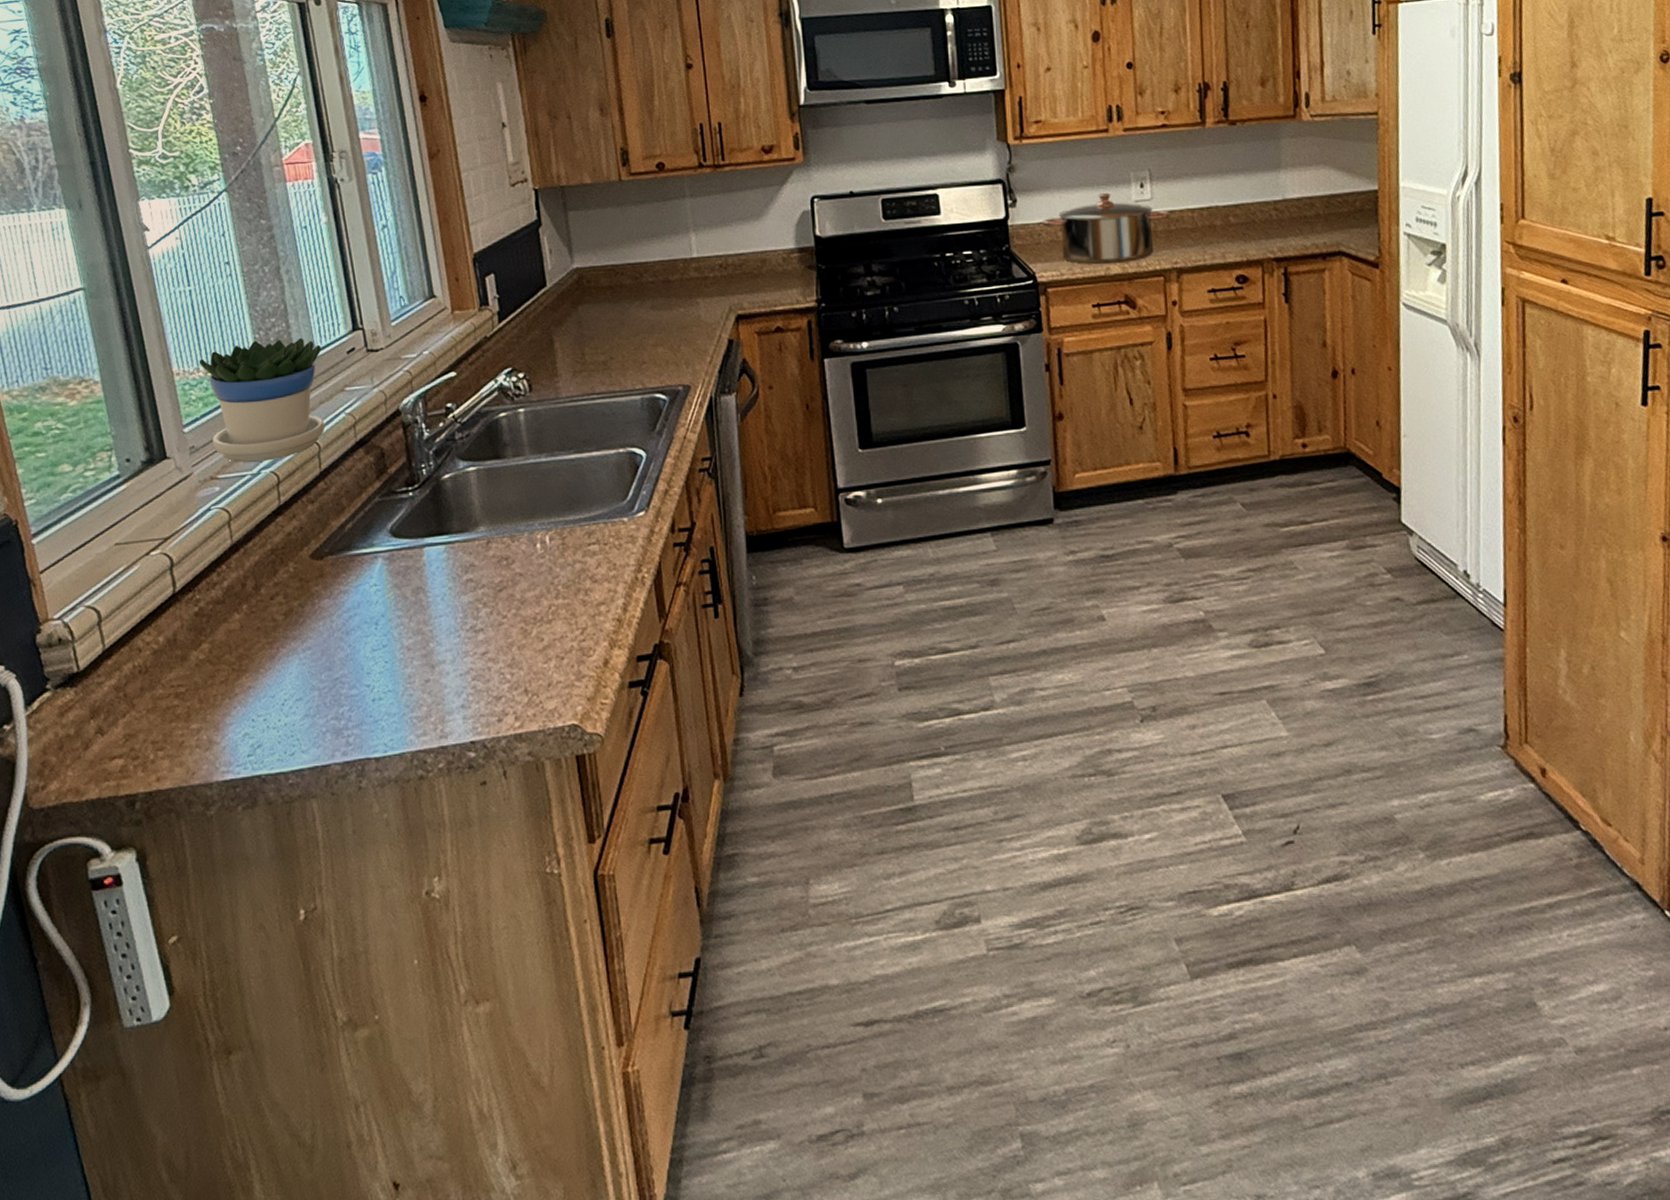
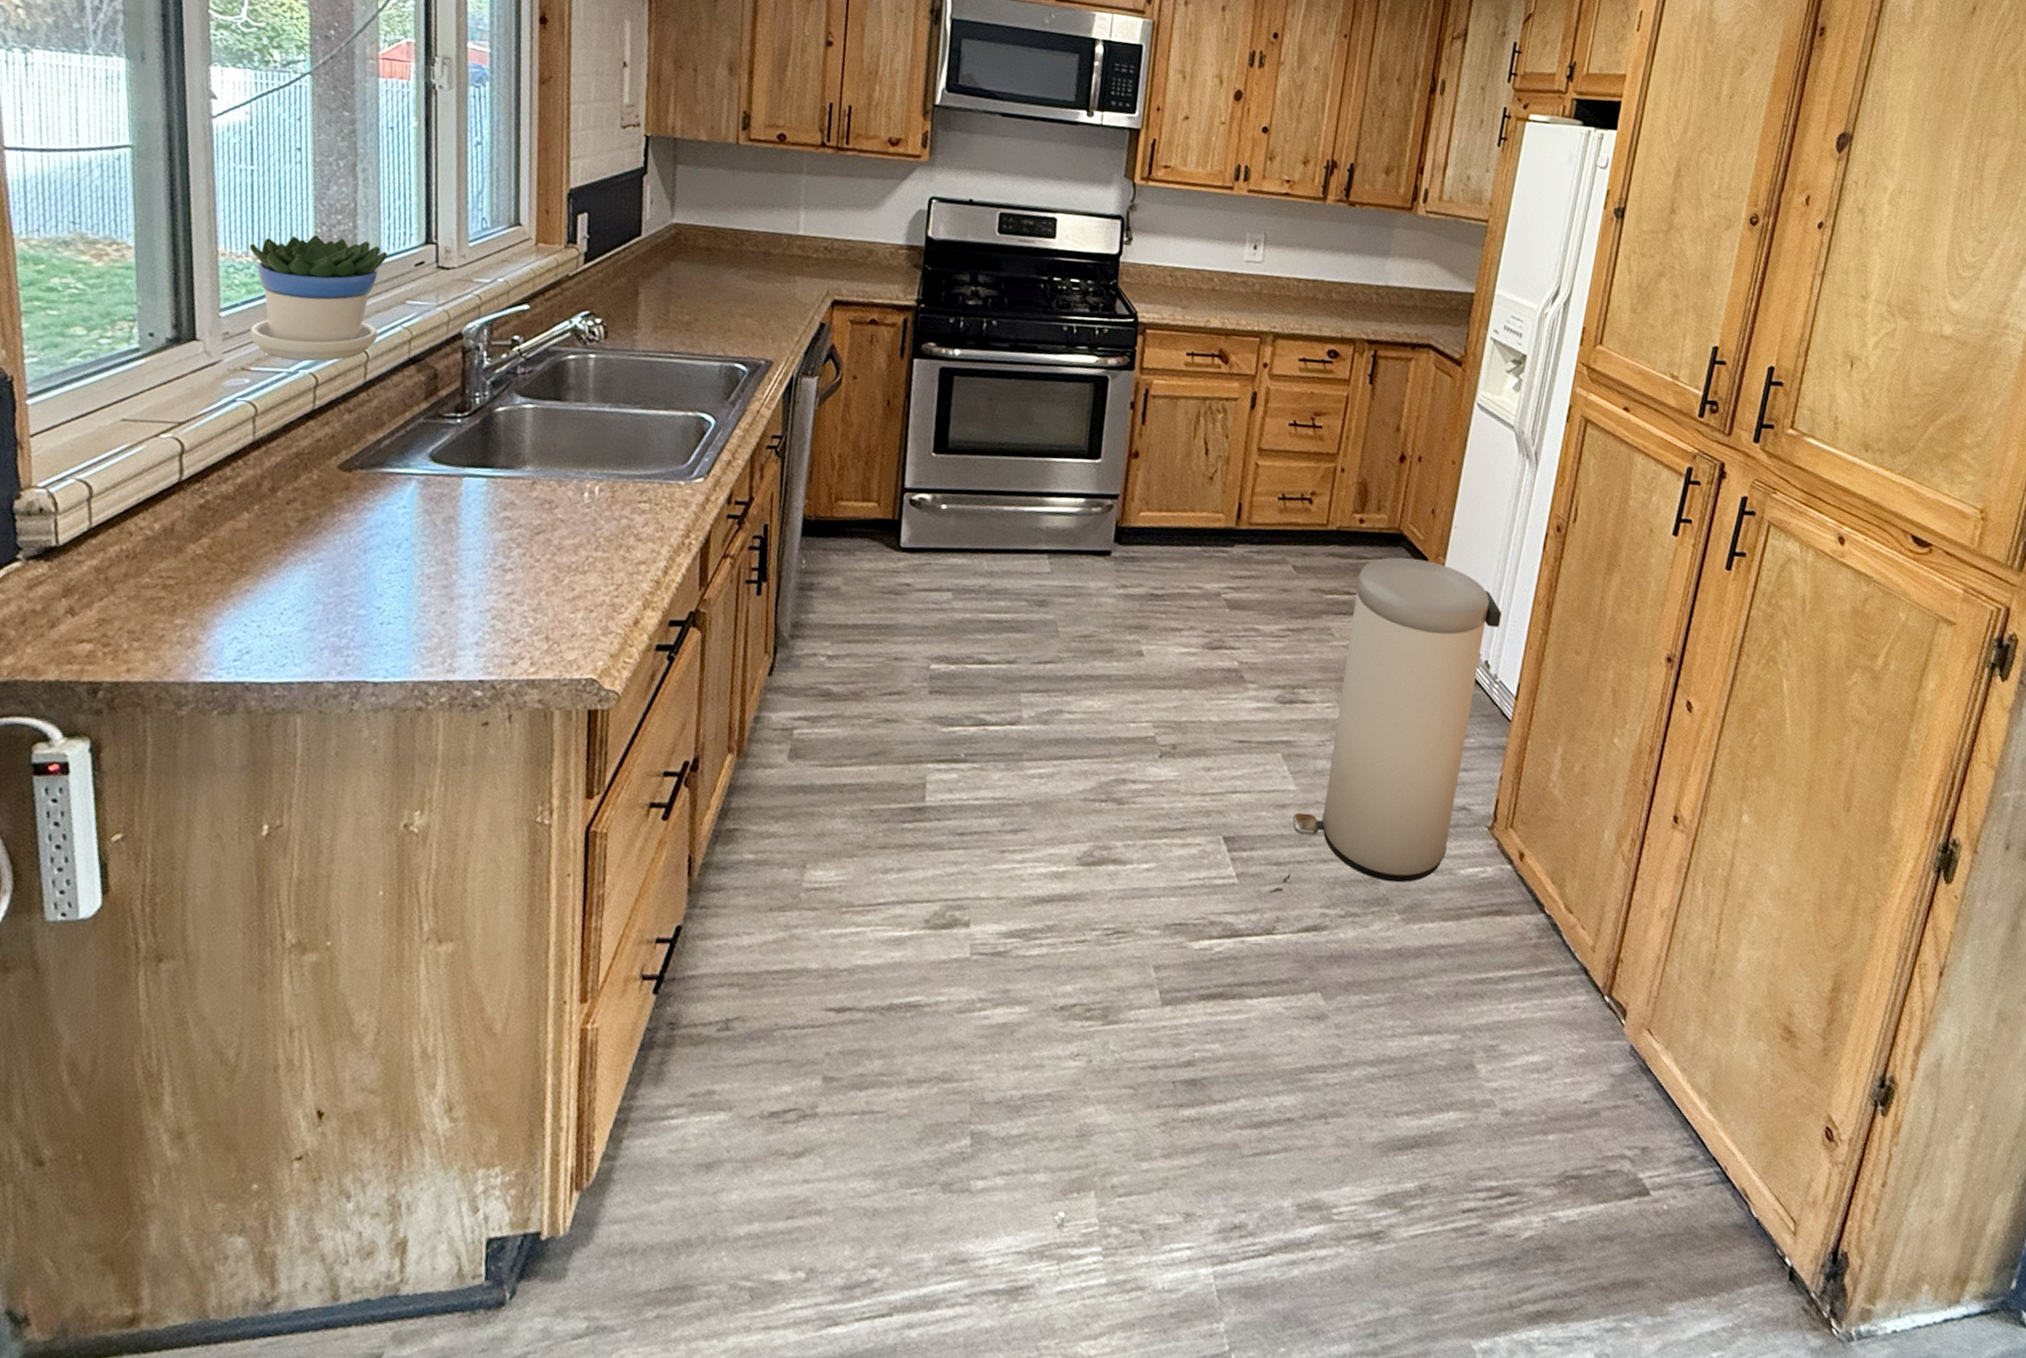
cooking pot: present [1042,193,1171,265] -> none [1152,247,1278,319]
pedal bin: none [1290,475,1472,819] -> present [1292,557,1501,883]

